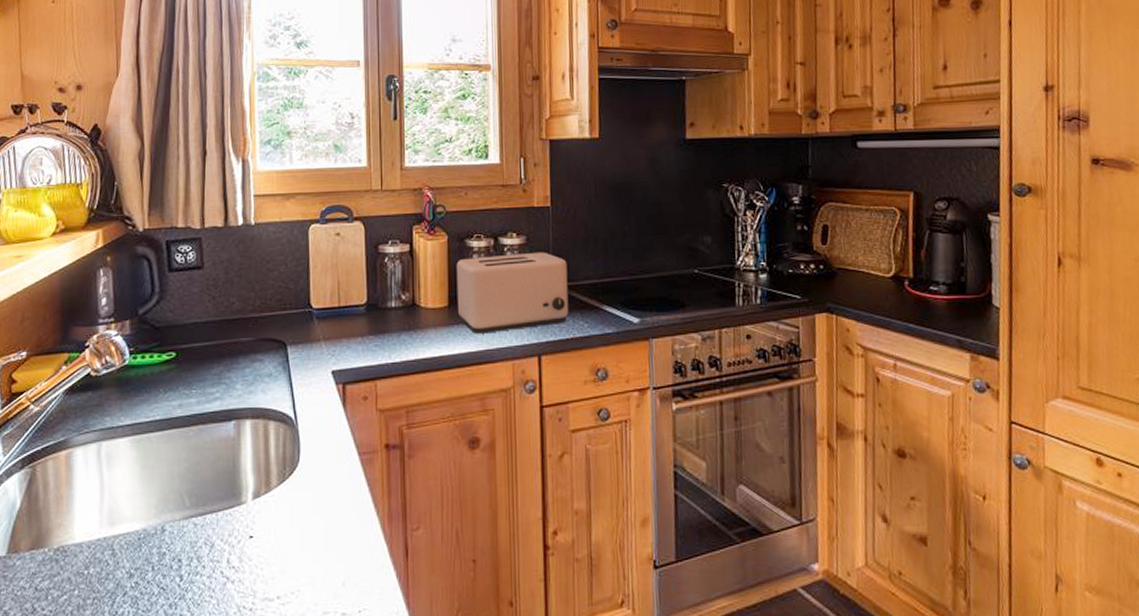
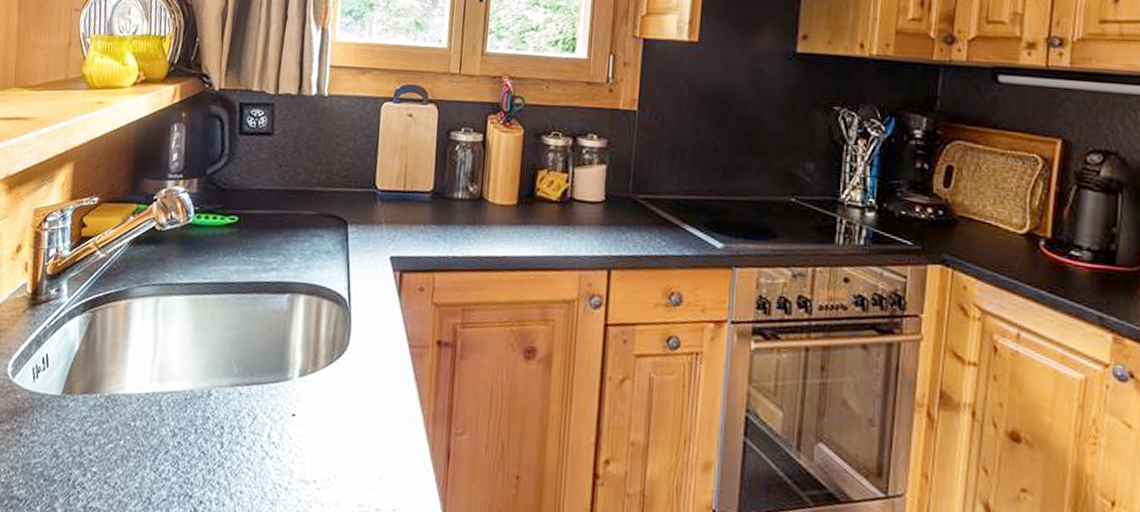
toaster: present [456,252,569,334] -> none [526,155,649,239]

